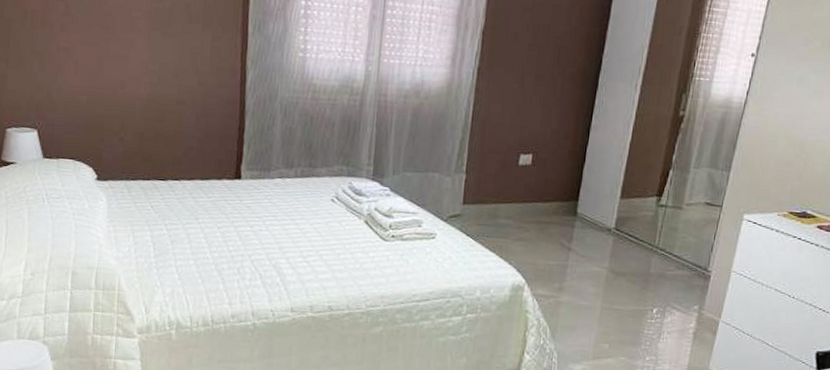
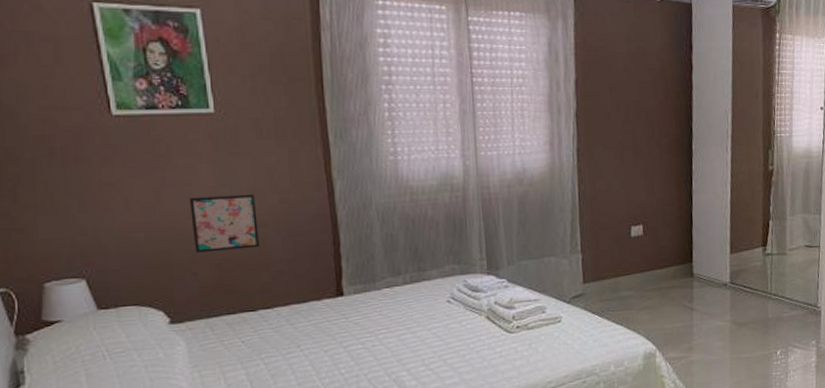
wall art: none [124,69,179,123] -> present [190,194,259,253]

